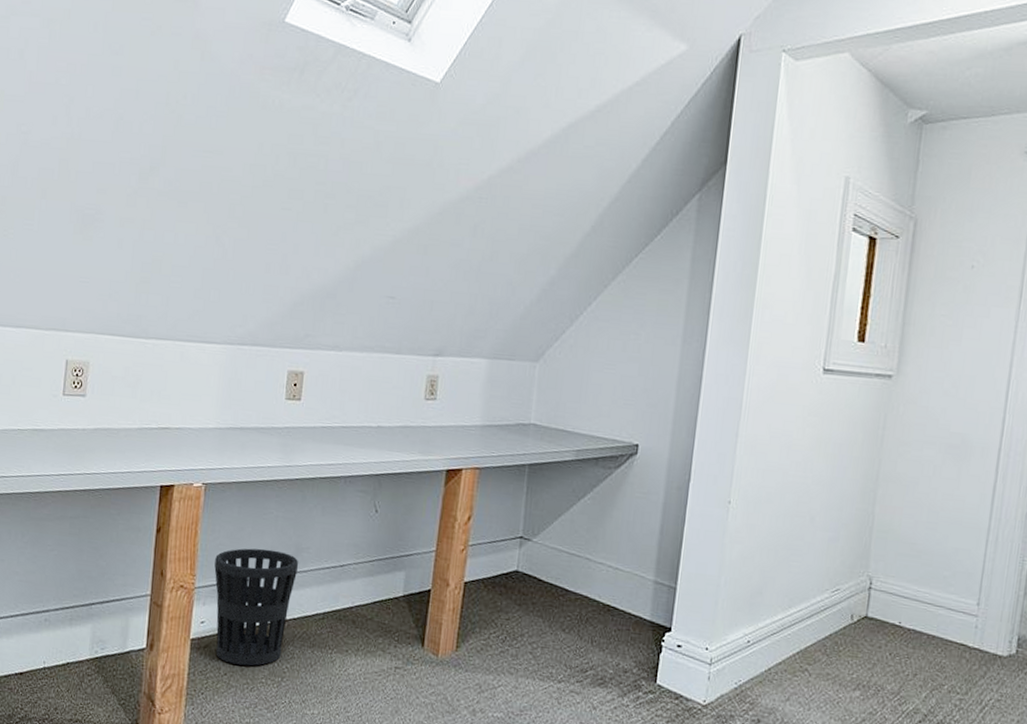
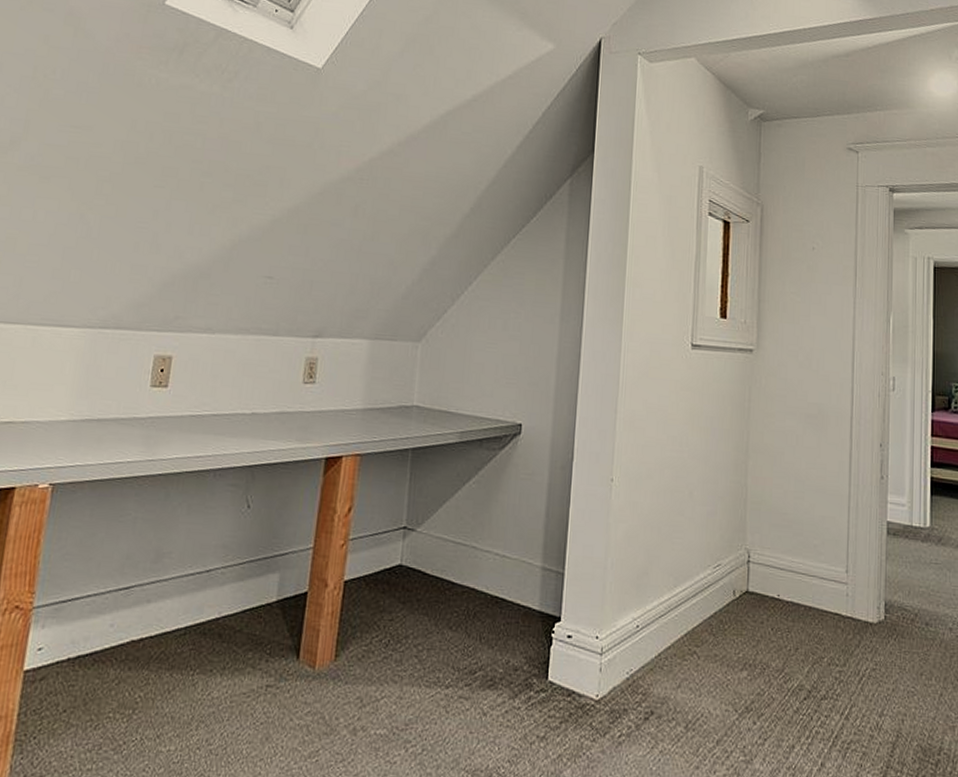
wastebasket: present [214,548,298,666] -> none [54,556,158,699]

